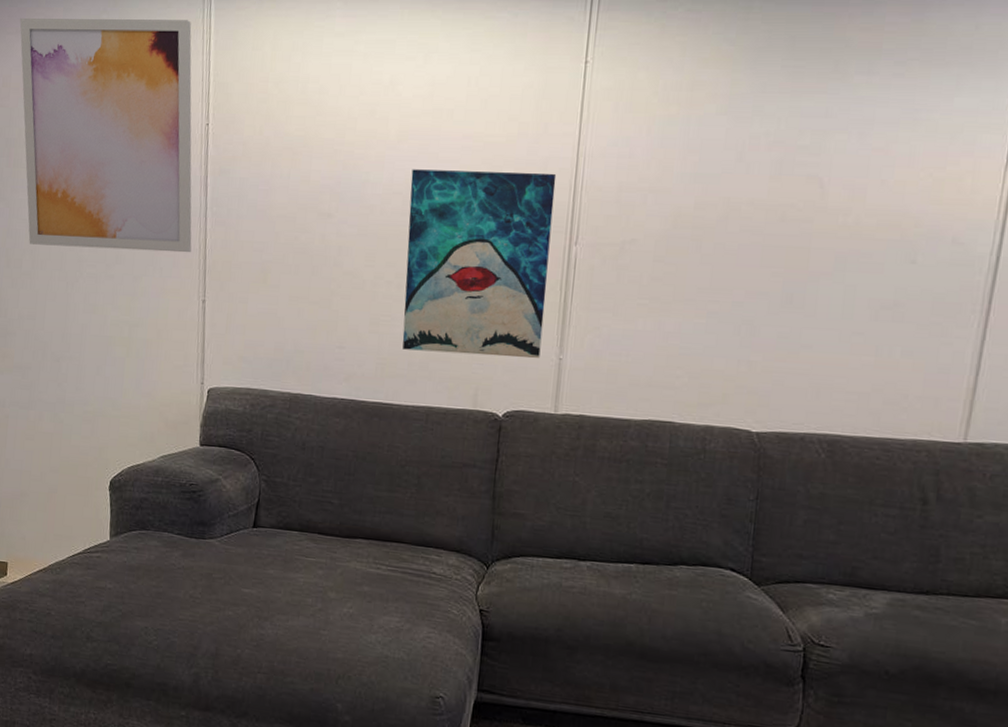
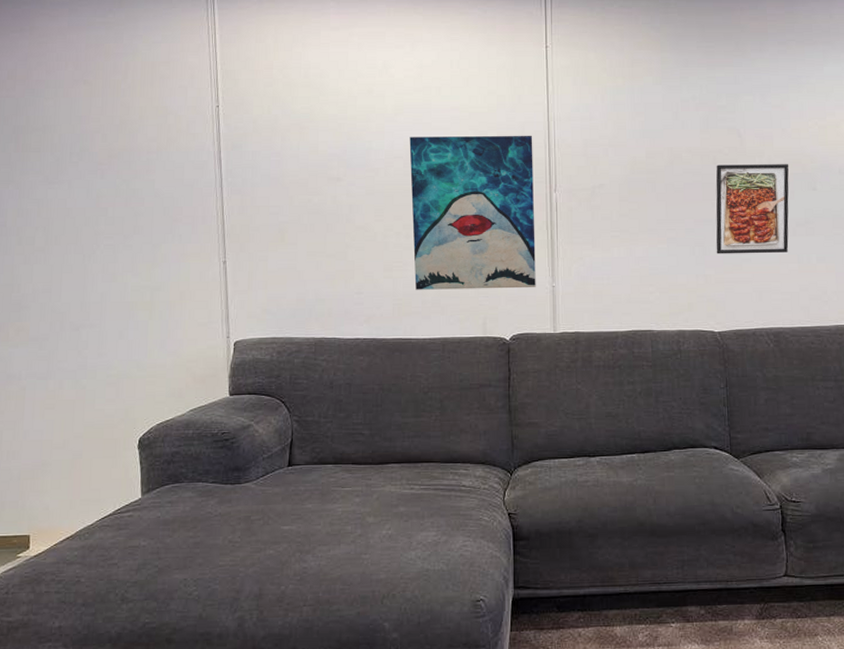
wall art: present [19,17,192,253] -> none [24,17,209,222]
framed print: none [768,223,884,341] -> present [715,164,789,254]

